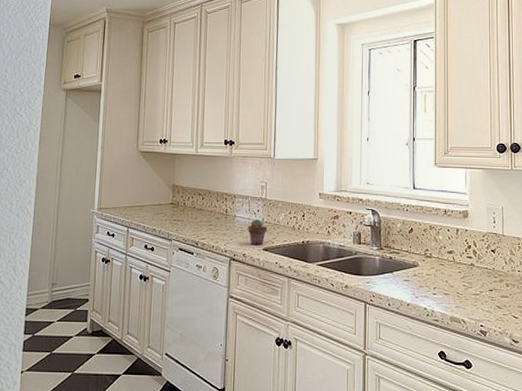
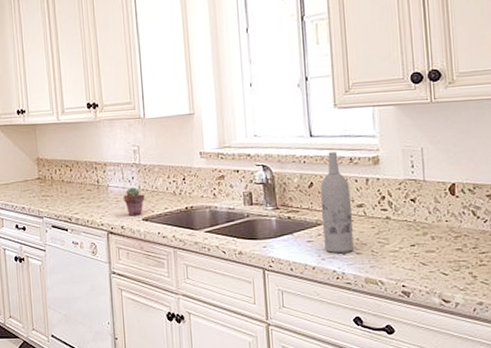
wine bottle: none [419,204,443,292] -> present [320,152,354,253]

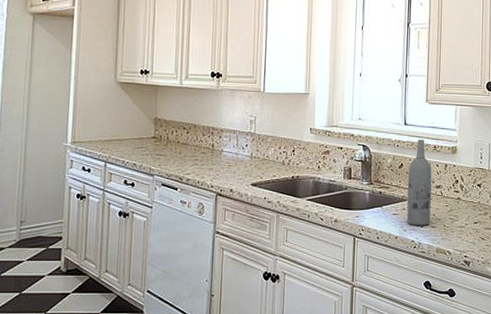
potted succulent: present [123,187,145,215] -> none [235,154,256,180]

